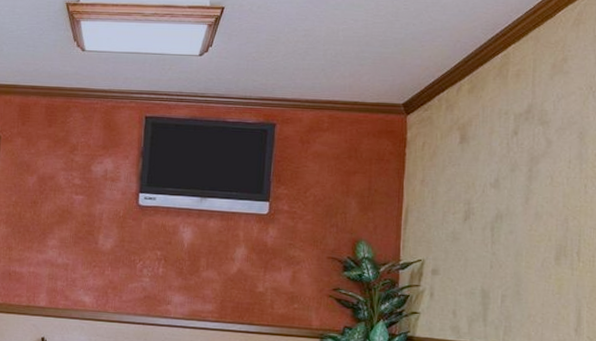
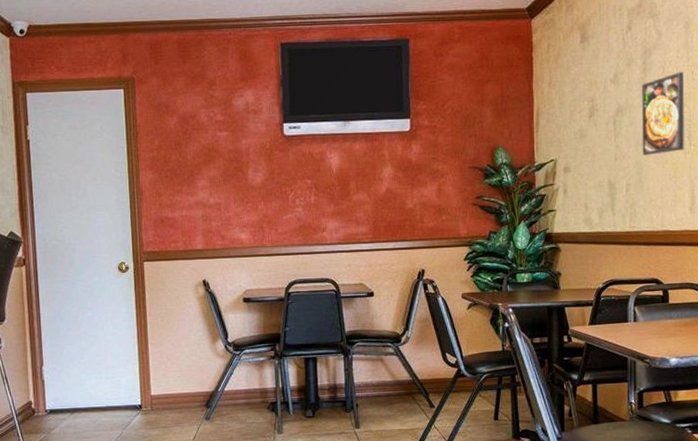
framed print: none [522,183,575,267] -> present [641,72,685,156]

